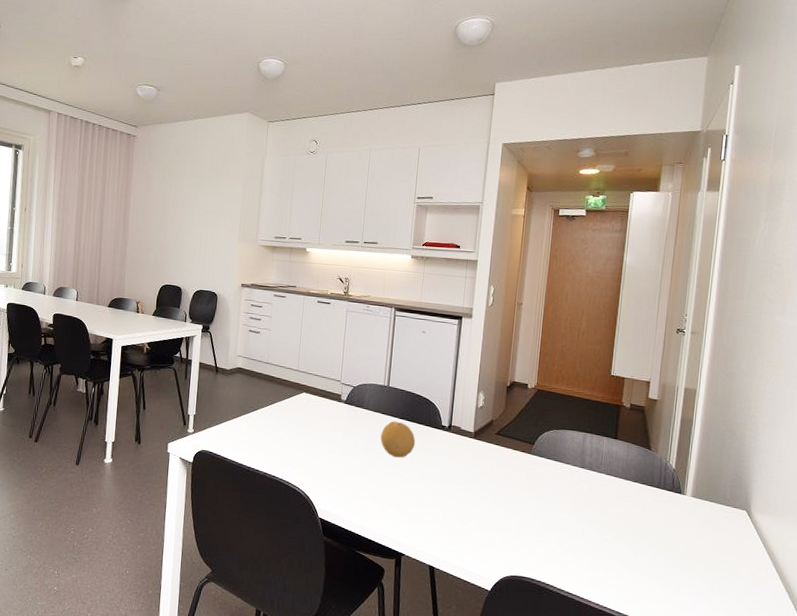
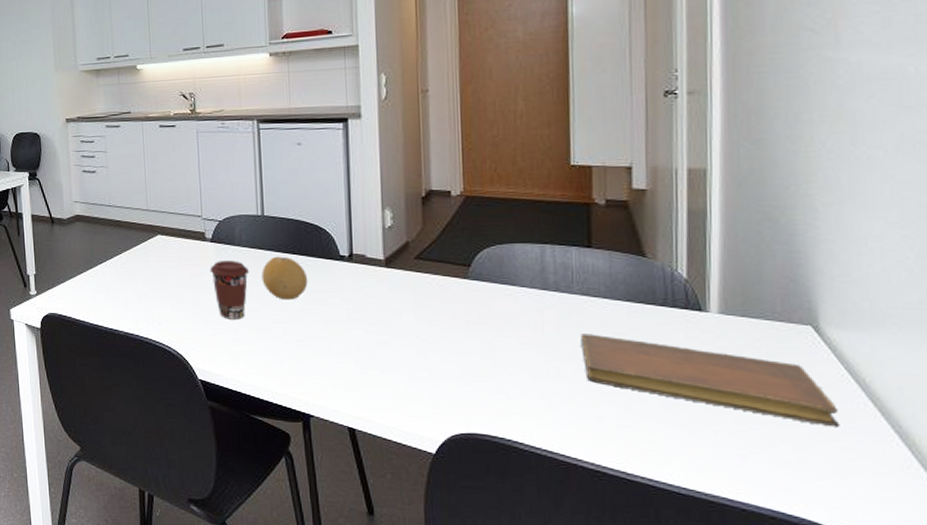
coffee cup: none [340,420,371,470] -> present [209,261,249,319]
notebook: none [601,504,755,586] -> present [581,334,840,427]

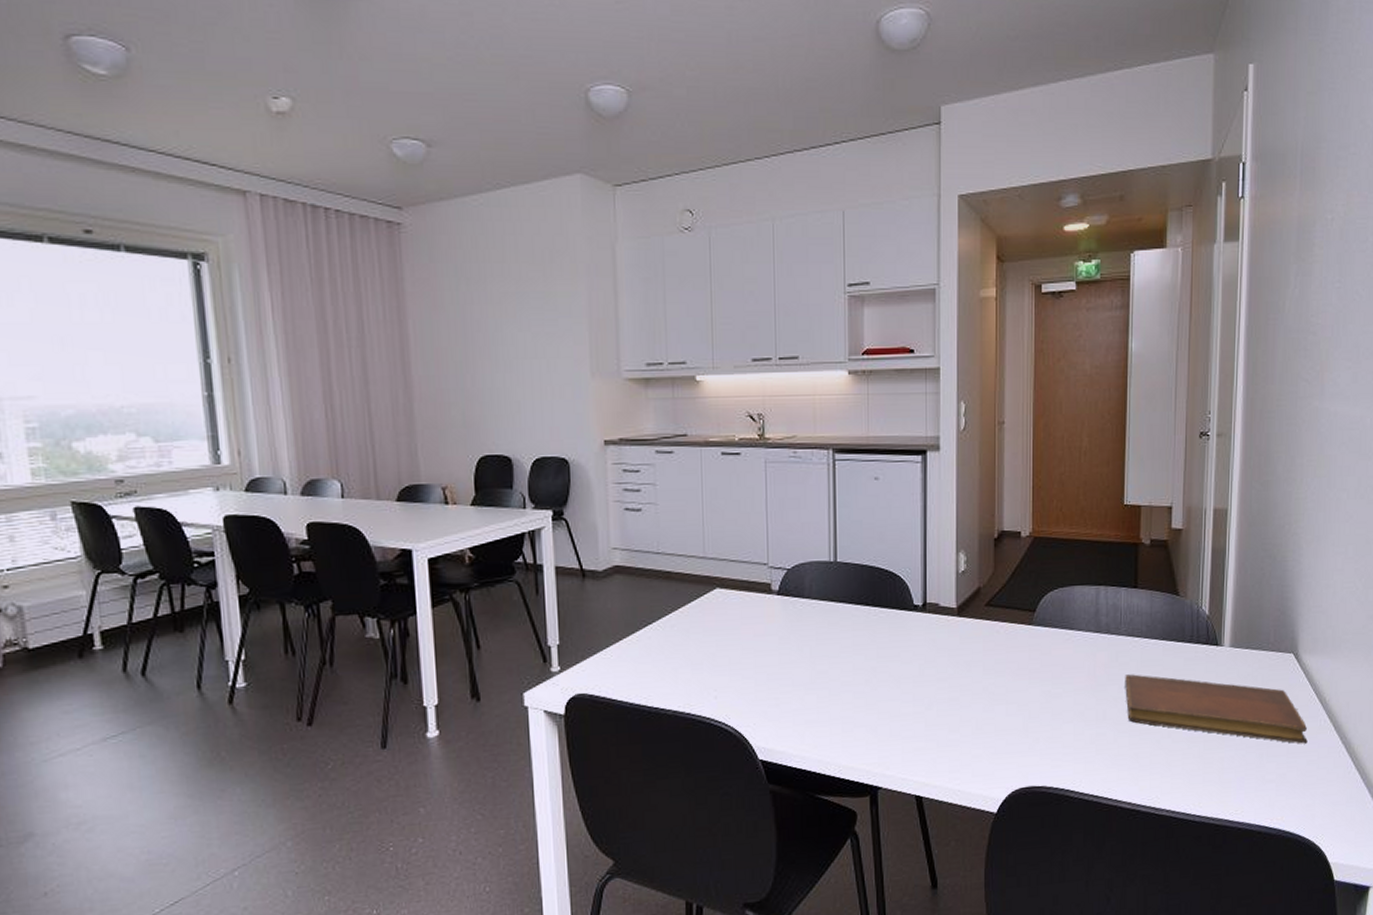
coffee cup: present [209,261,249,319] -> none [775,616,818,686]
fruit: present [261,256,308,300] -> none [832,608,881,659]

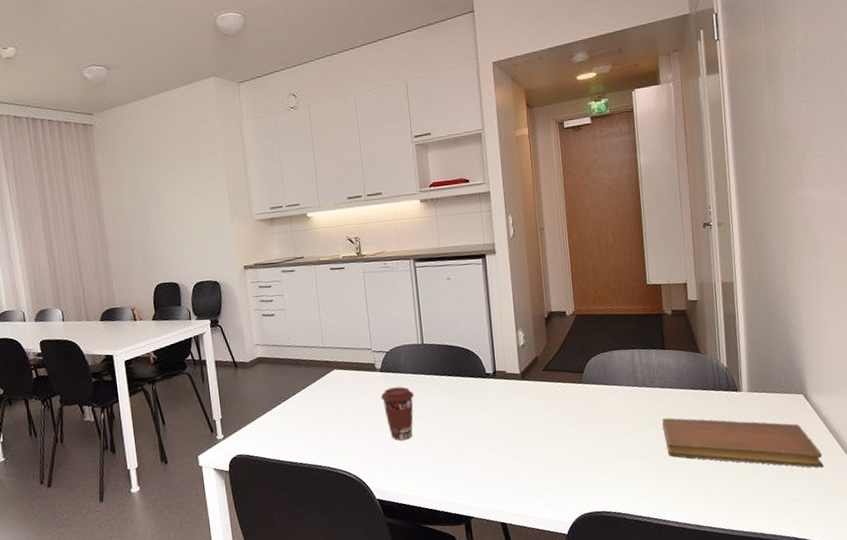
coffee cup: none [775,616,818,686] -> present [380,386,414,441]

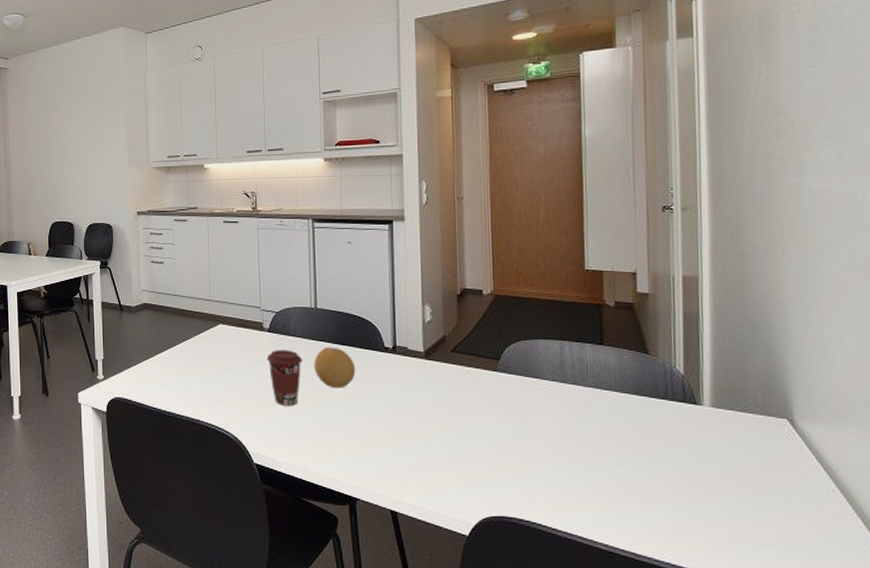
fruit: none [424,379,463,418] -> present [314,347,356,388]
notebook: present [662,418,824,468] -> none [595,424,813,512]

